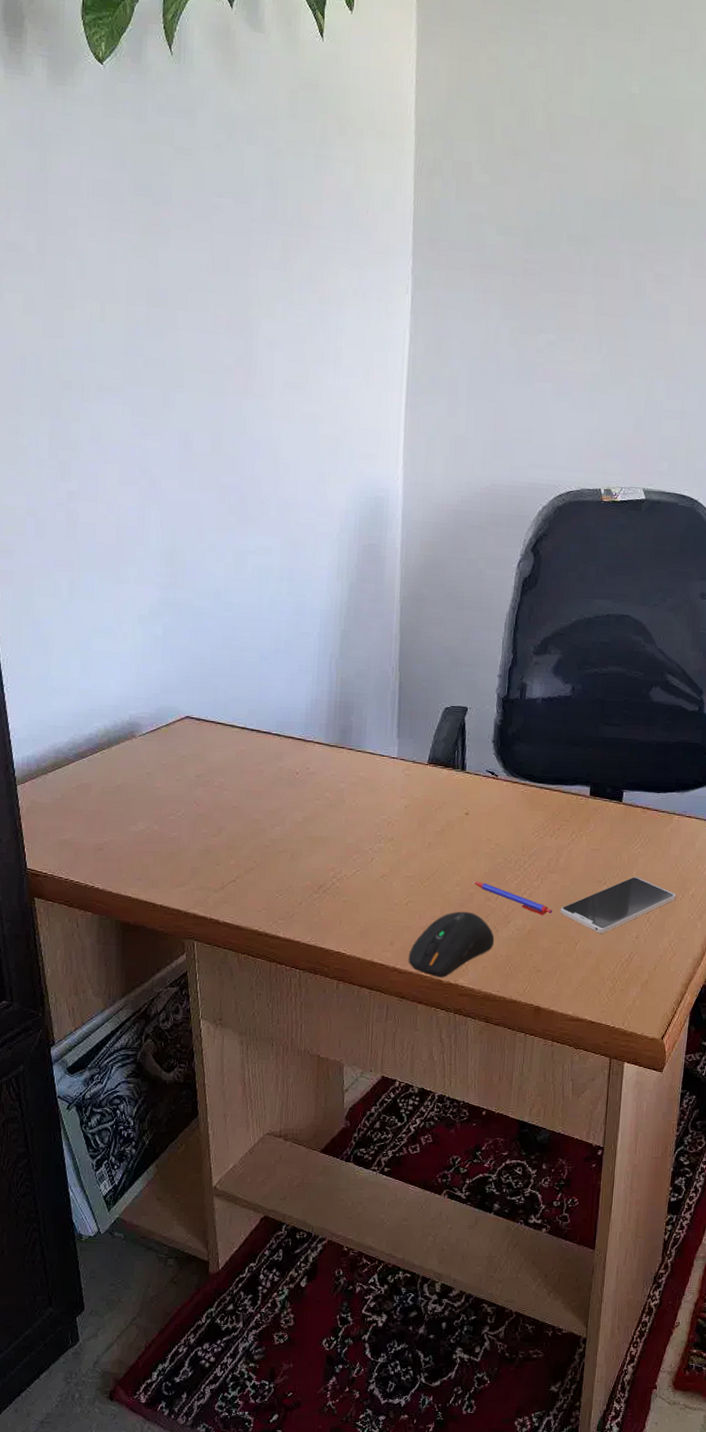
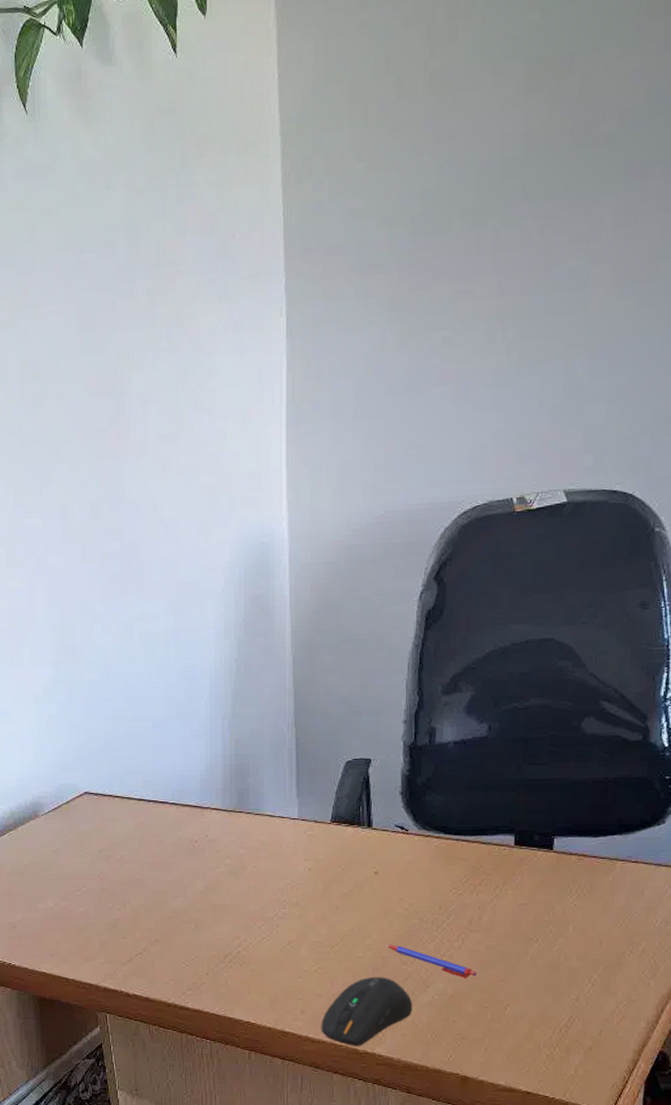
smartphone: present [560,876,676,933] -> none [485,932,623,996]

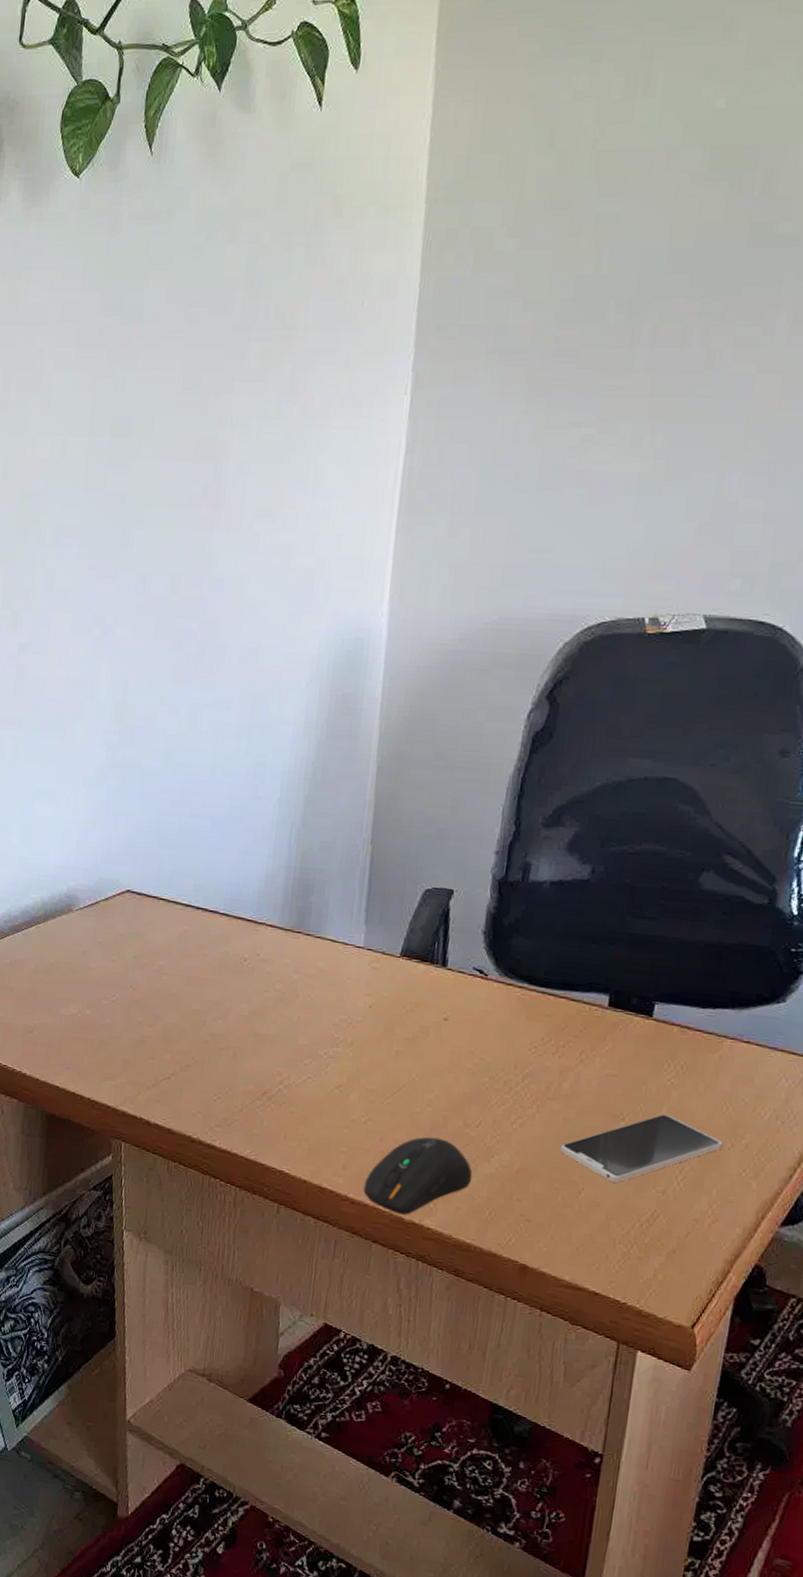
pen: present [386,944,476,979] -> none [449,1101,550,1153]
smartphone: none [485,932,623,996] -> present [560,1114,723,1183]

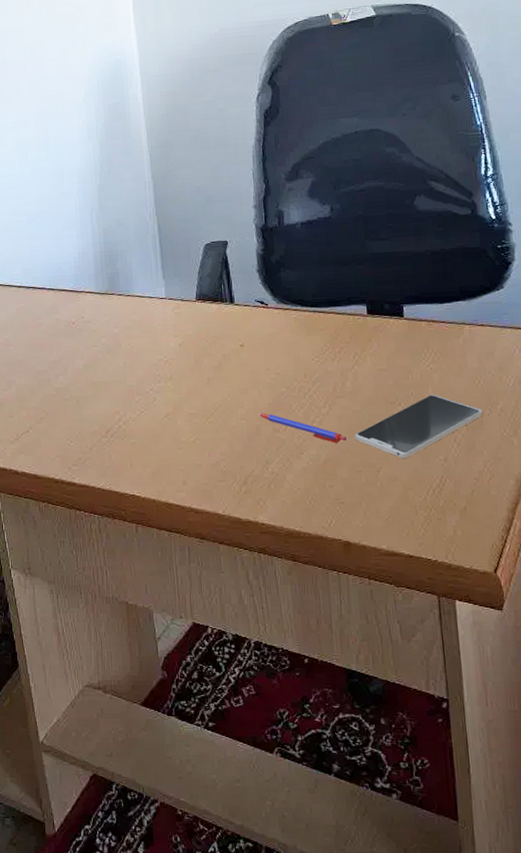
computer mouse: present [363,1136,473,1215] -> none [203,445,290,515]
pen: none [449,1101,550,1153] -> present [258,413,346,444]

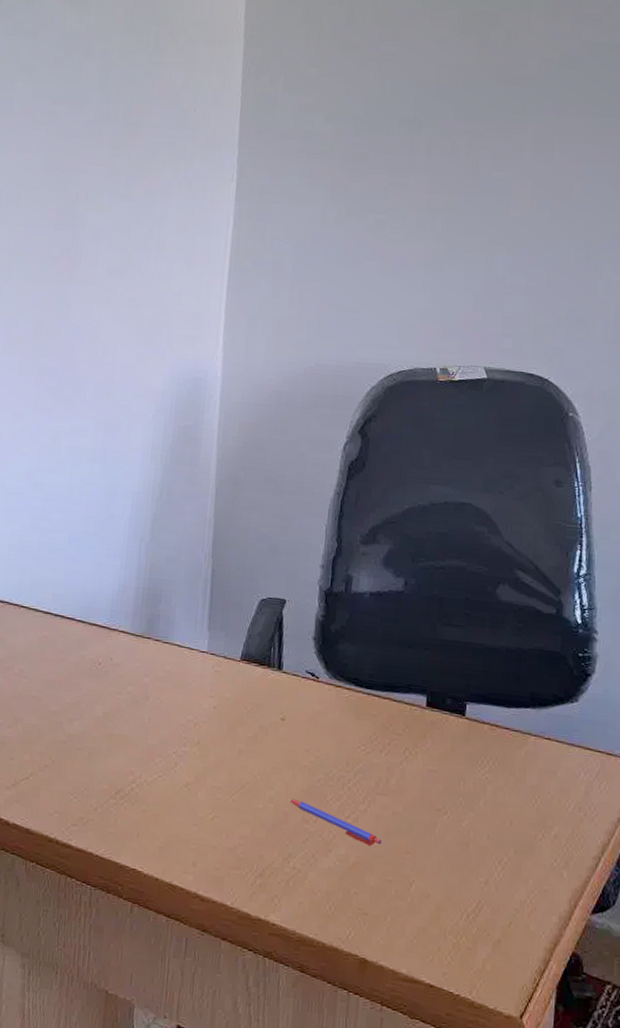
smartphone: present [355,394,483,458] -> none [391,807,535,875]

